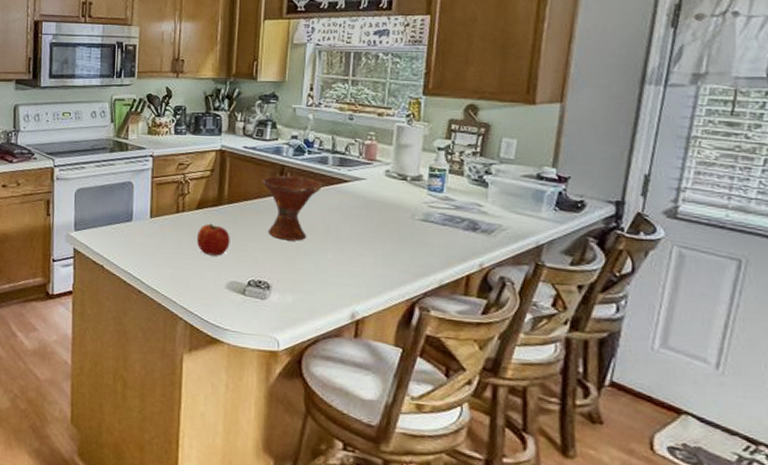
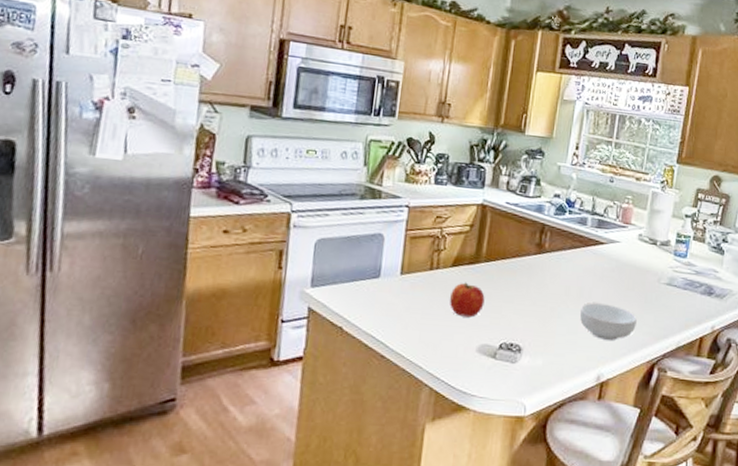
bowl: present [261,176,323,241] -> none [521,234,581,303]
cereal bowl: none [327,241,391,278] -> present [579,303,637,340]

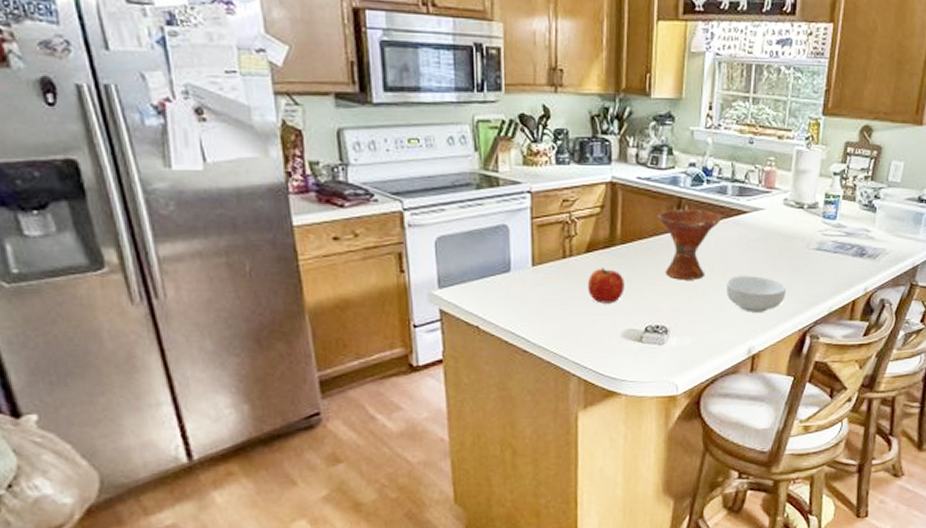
bowl: none [521,234,581,303] -> present [657,210,722,280]

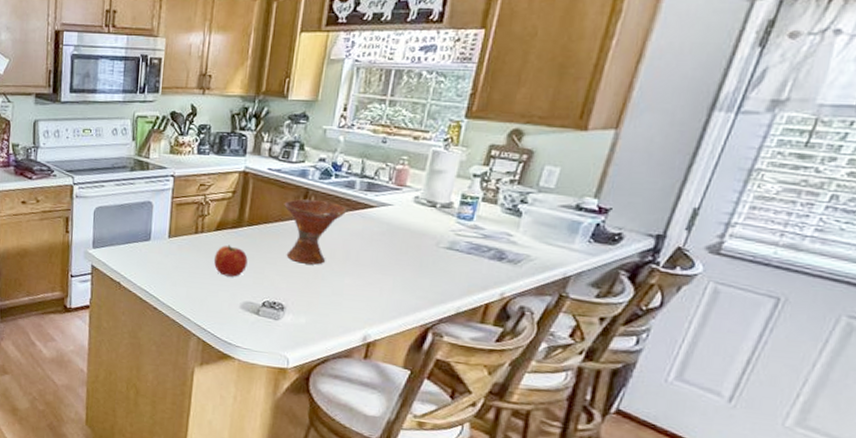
cereal bowl: present [725,276,786,312] -> none [345,266,410,303]

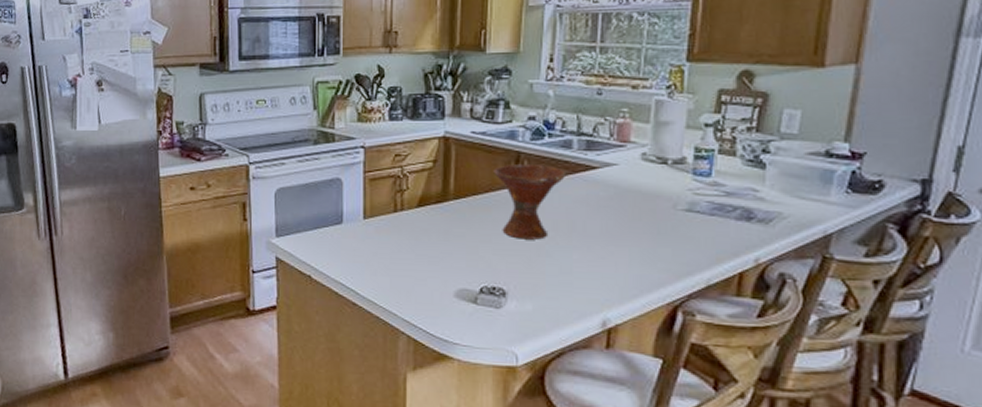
apple: present [213,245,248,277] -> none [418,223,458,260]

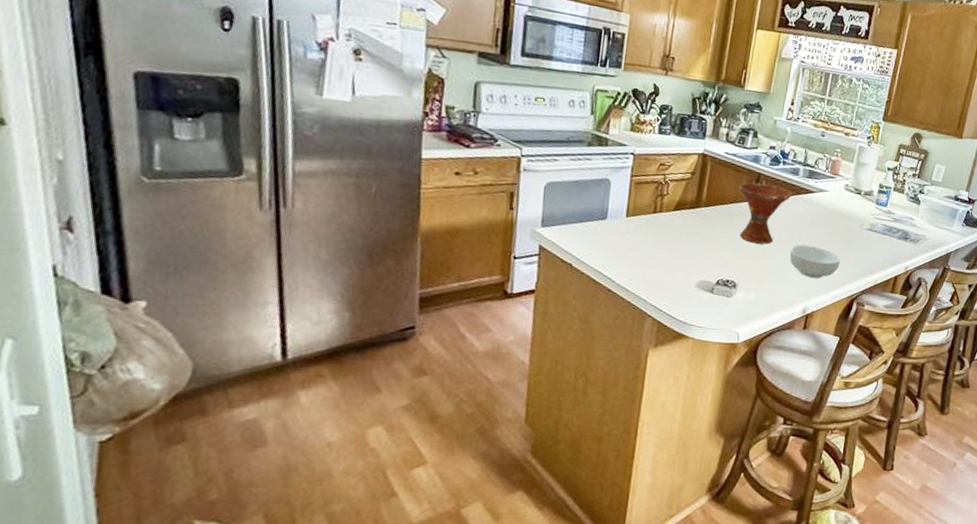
cereal bowl: none [573,238,648,280] -> present [789,245,840,278]

